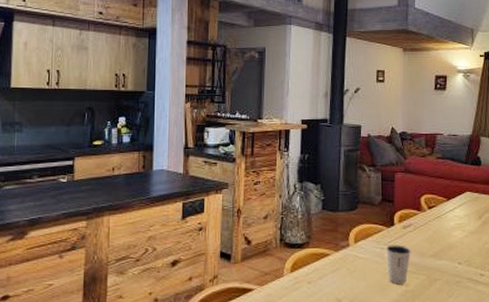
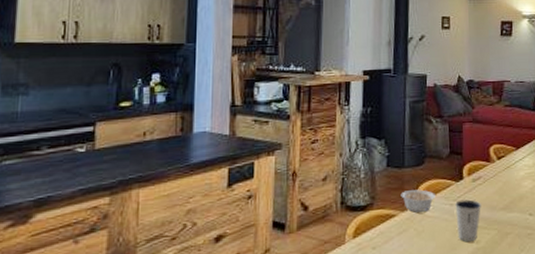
legume: none [335,232,367,253] -> present [401,189,435,212]

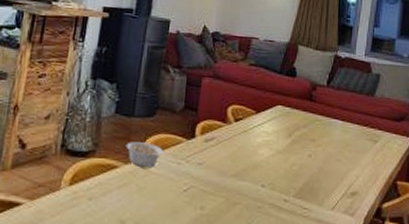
dixie cup: present [455,199,481,241] -> none [181,160,211,206]

